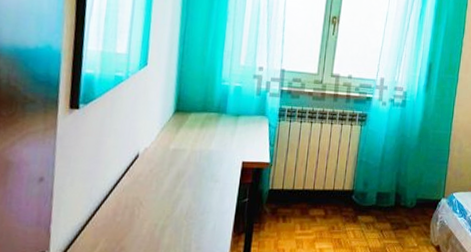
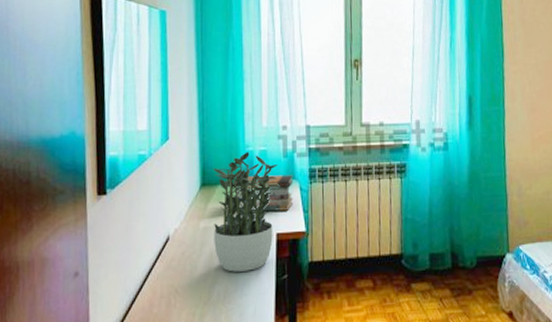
potted plant: none [182,86,251,192] -> present [213,151,280,272]
book stack: none [205,108,264,143] -> present [233,174,294,212]

